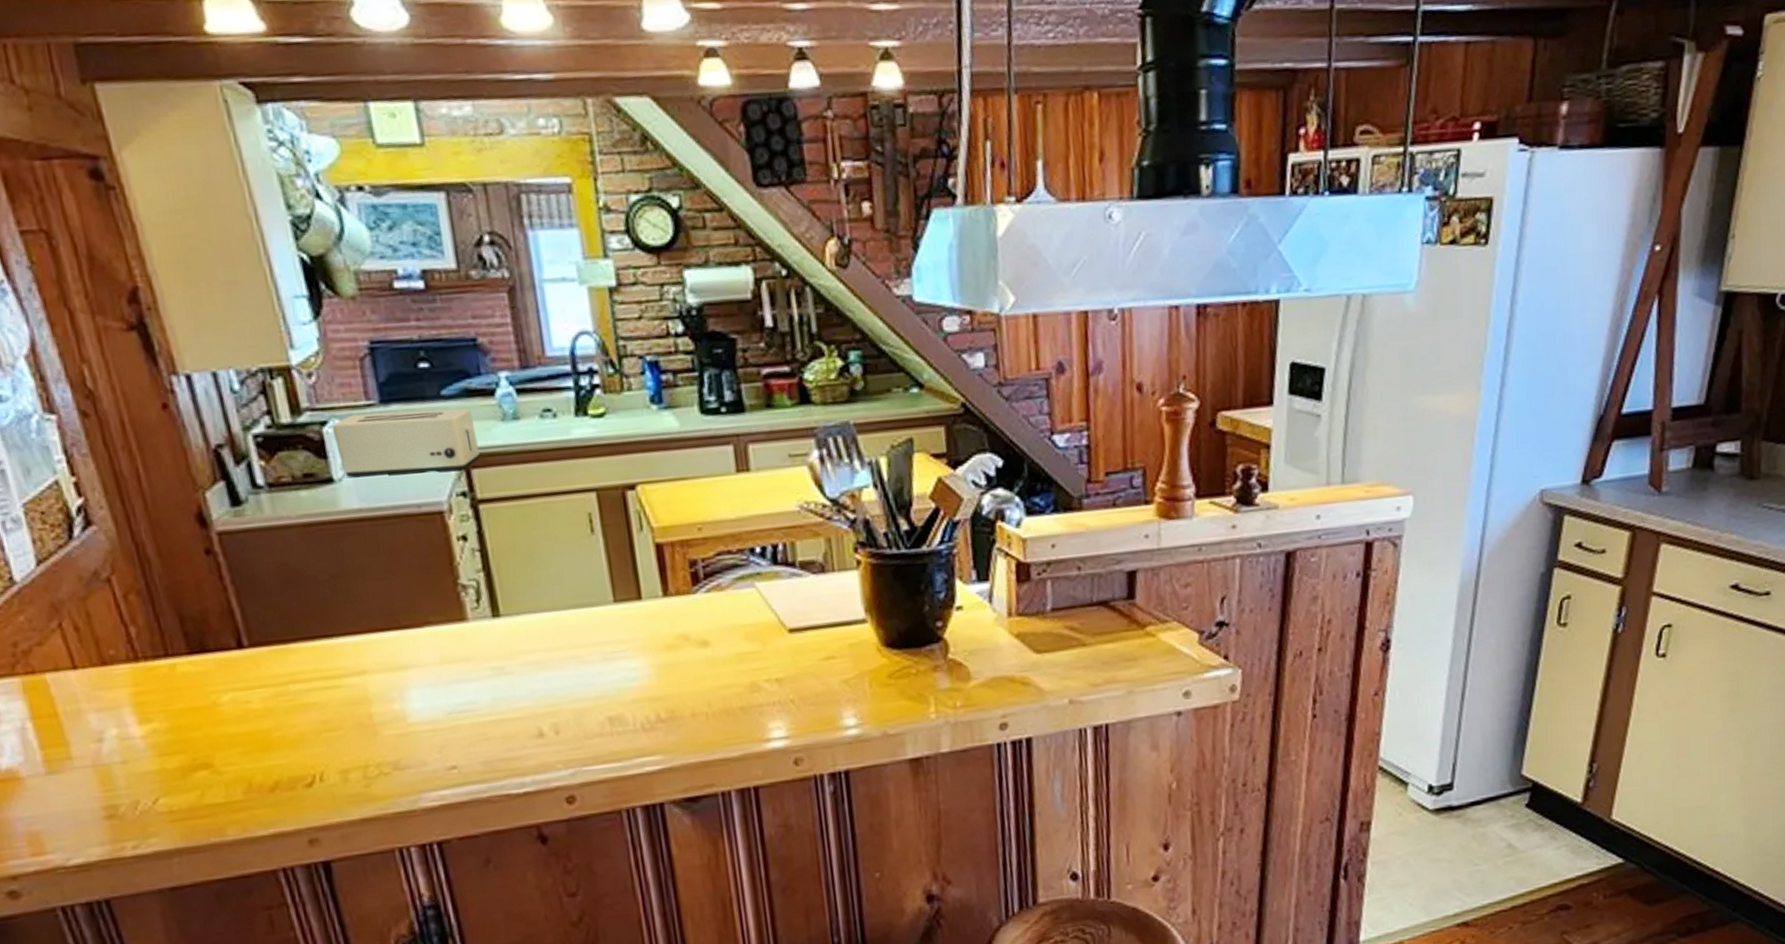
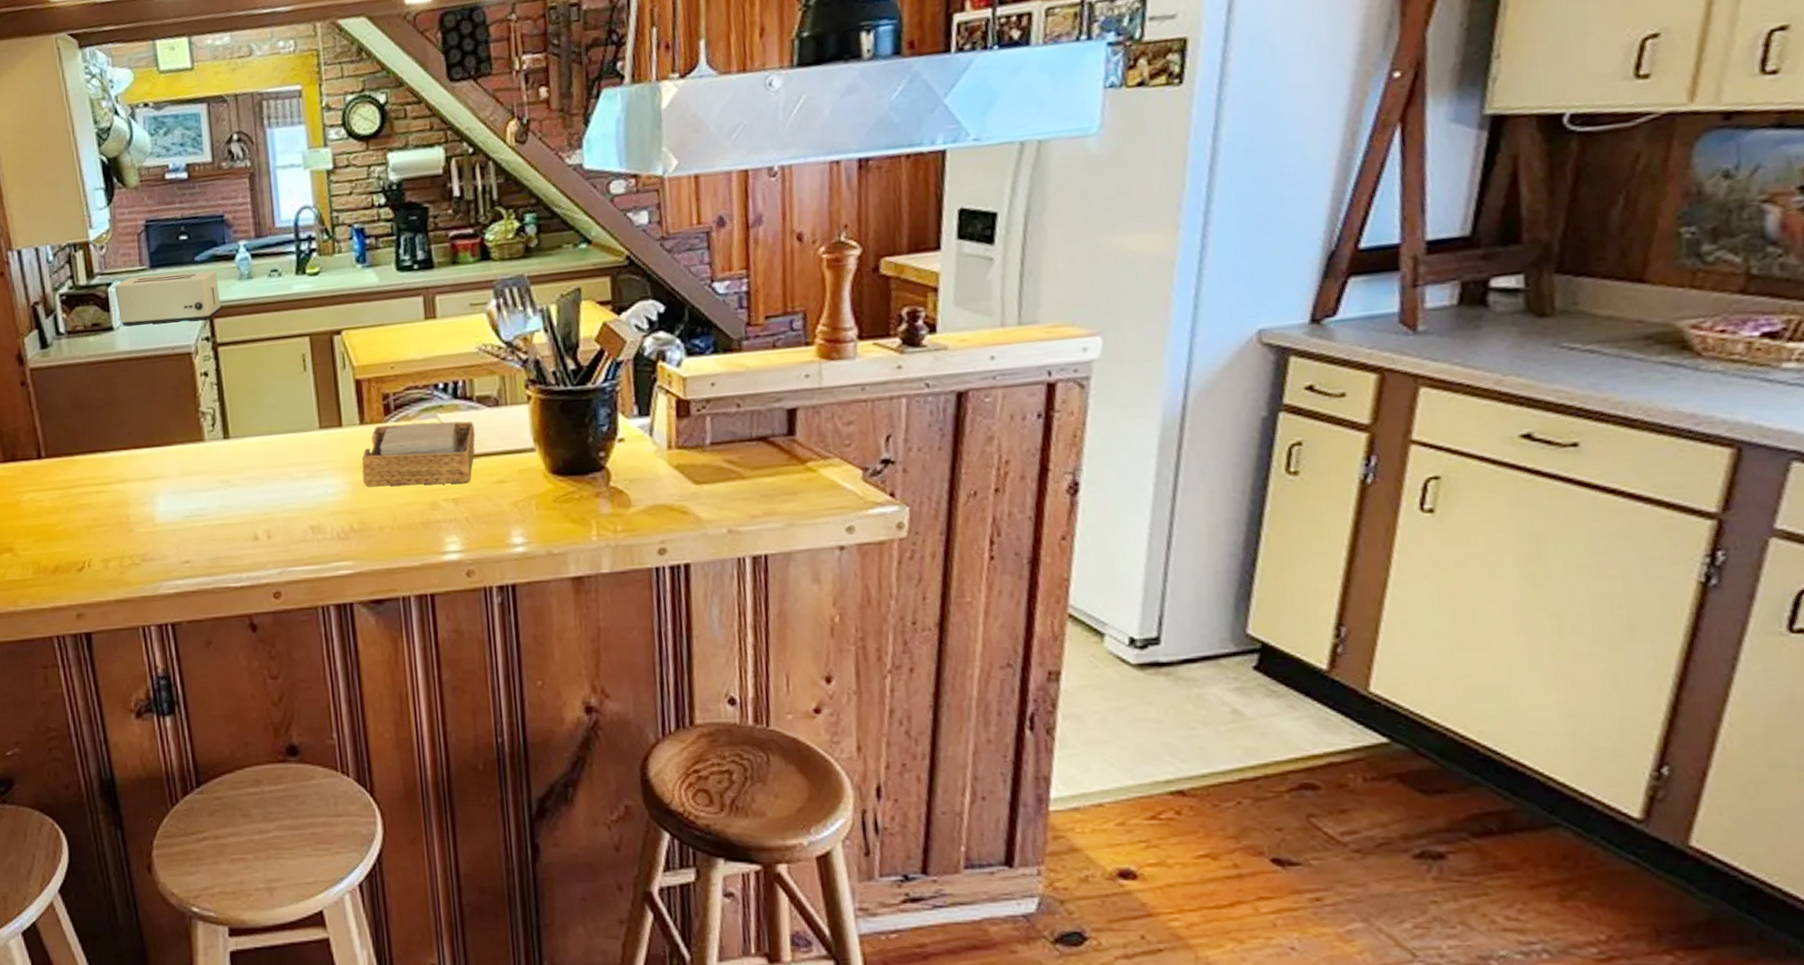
napkin holder: none [667,590,800,669] -> present [361,421,475,487]

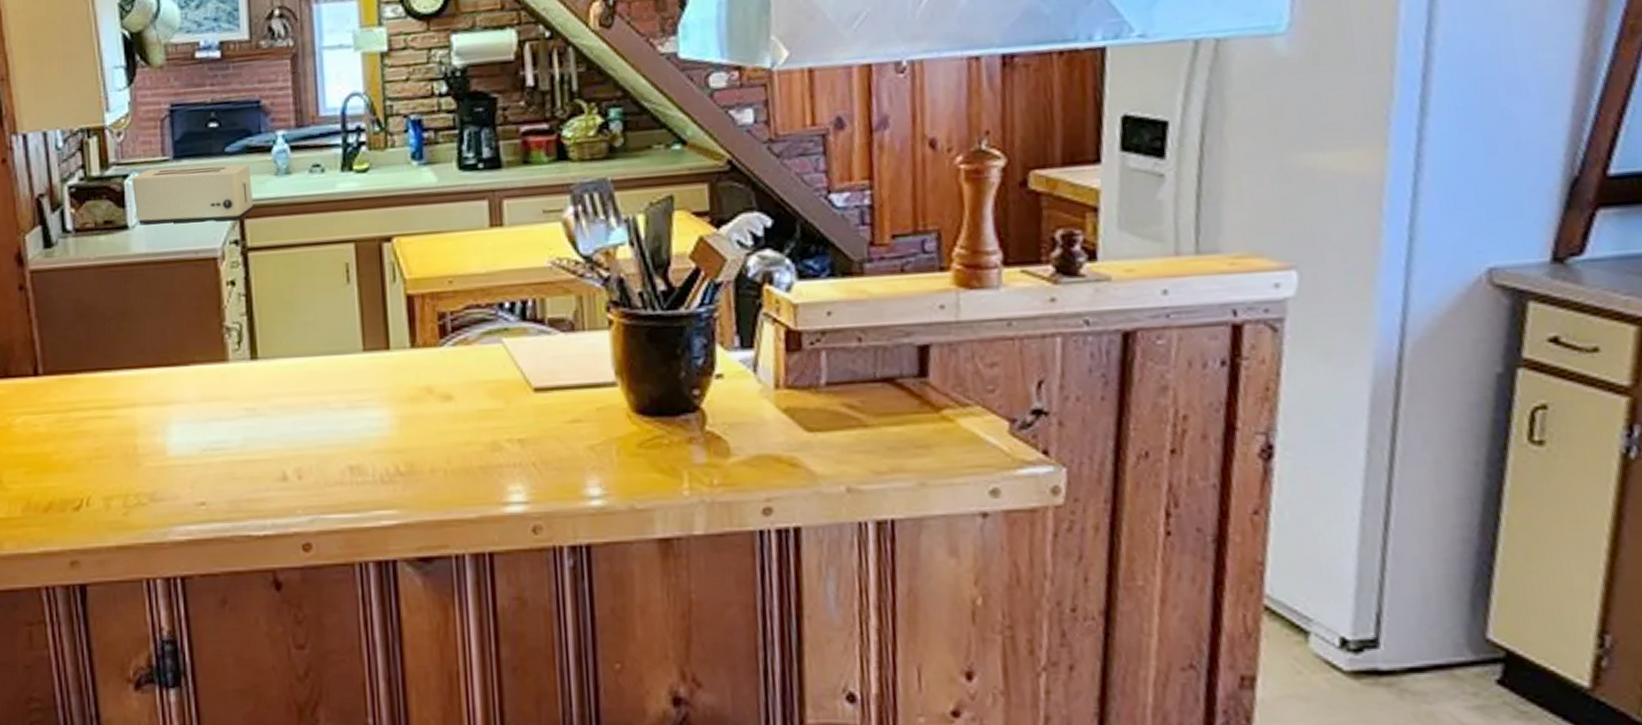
napkin holder: present [361,421,475,487] -> none [411,347,546,422]

